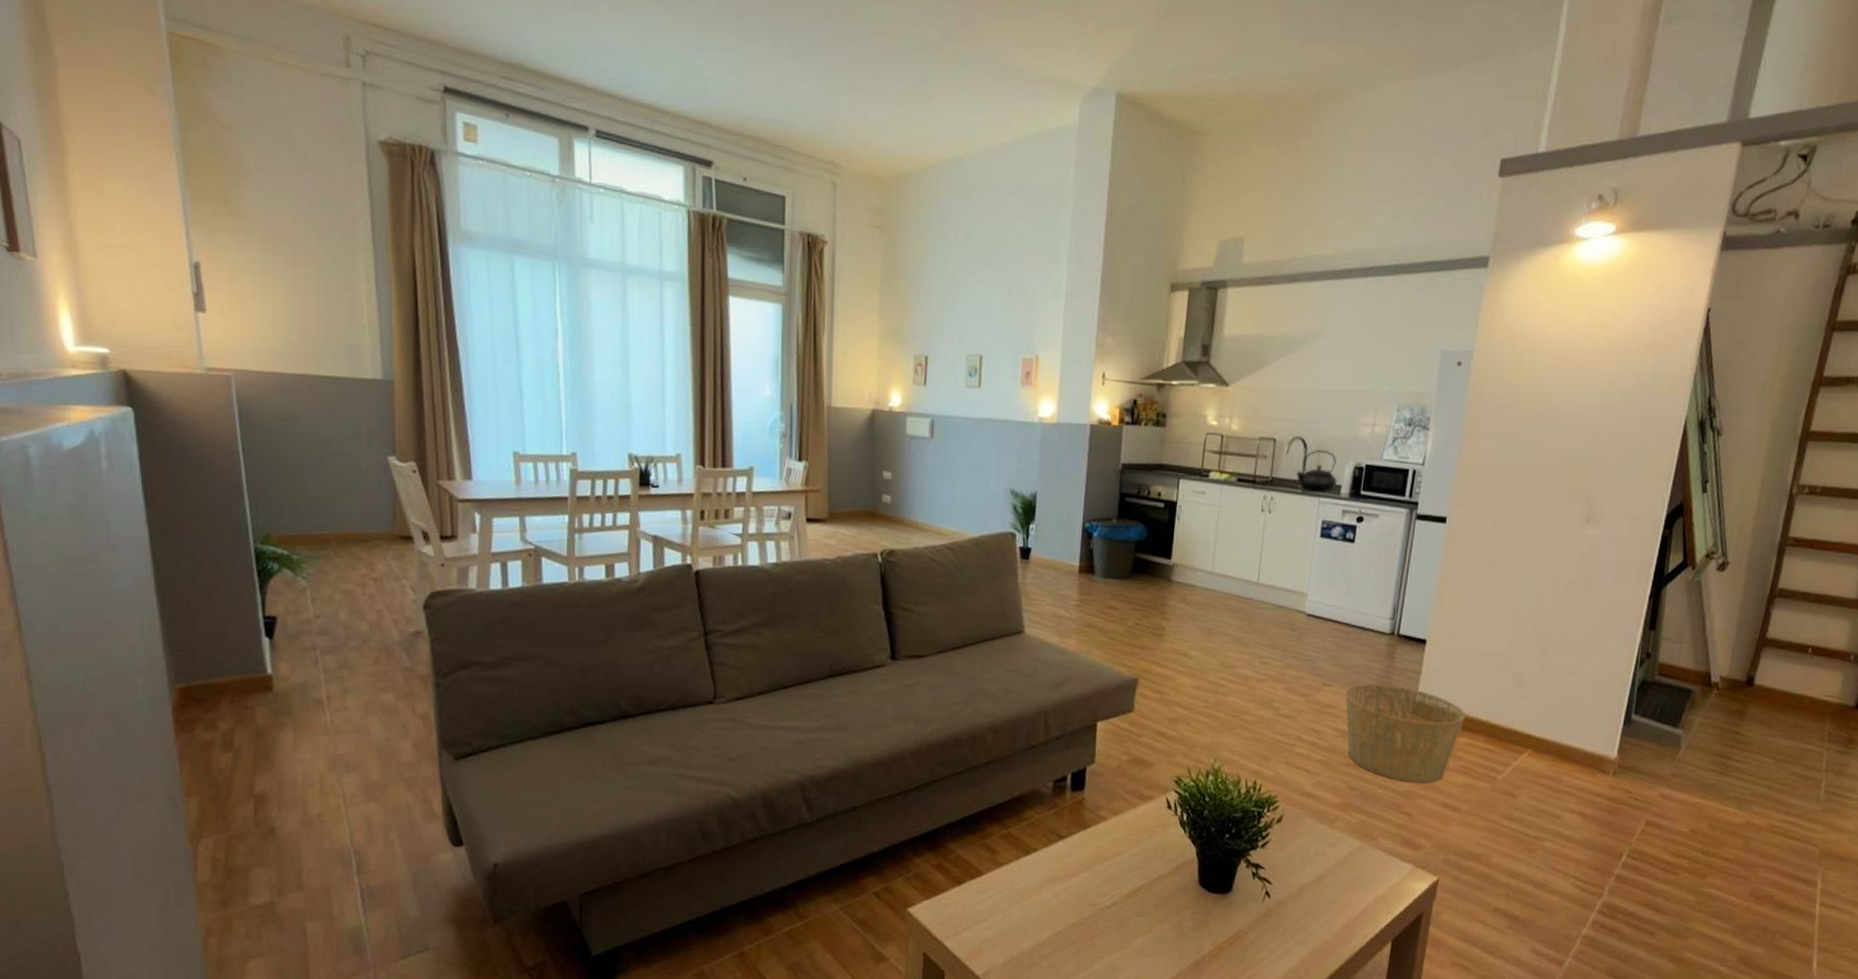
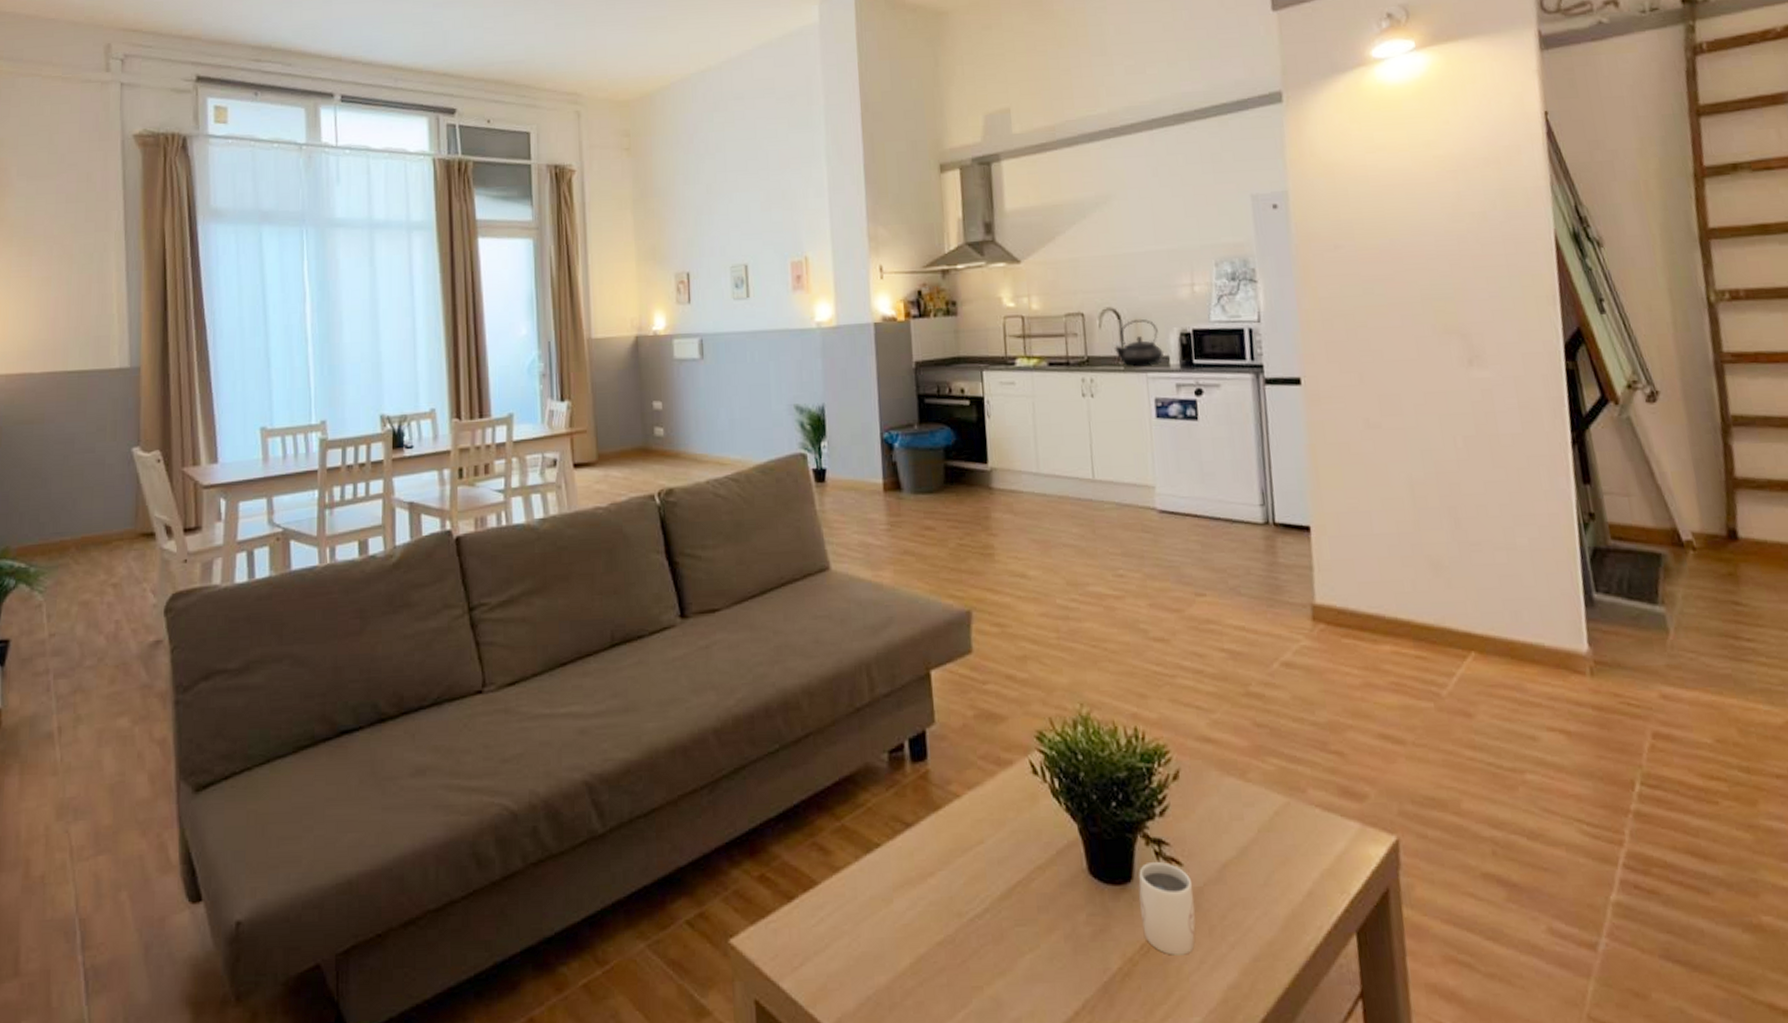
mug: none [1232,880,1277,946] -> present [1138,862,1196,956]
basket: present [1345,683,1466,784] -> none [1225,586,1383,711]

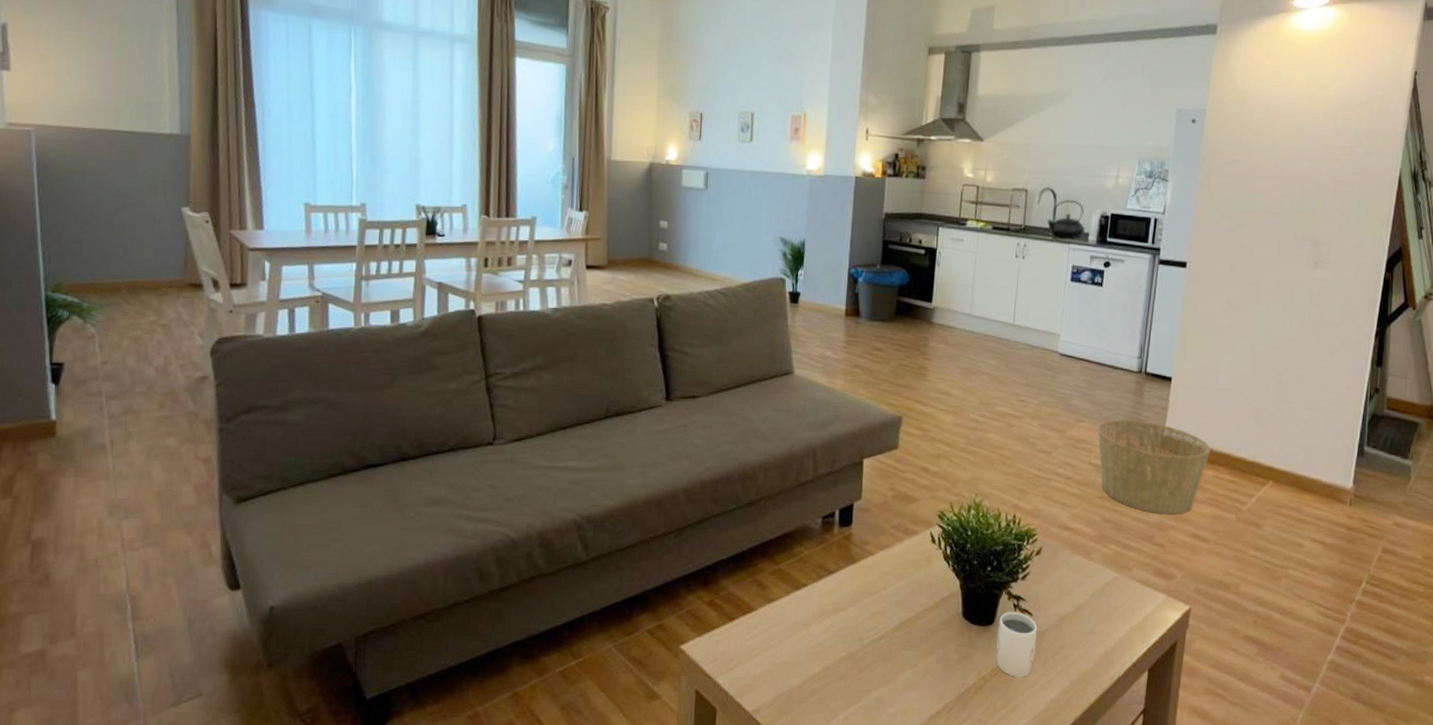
basket: none [1225,586,1383,711] -> present [1097,419,1212,515]

